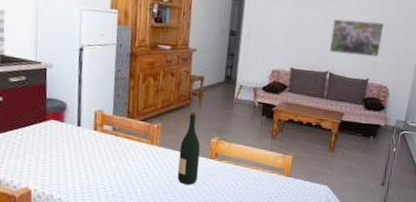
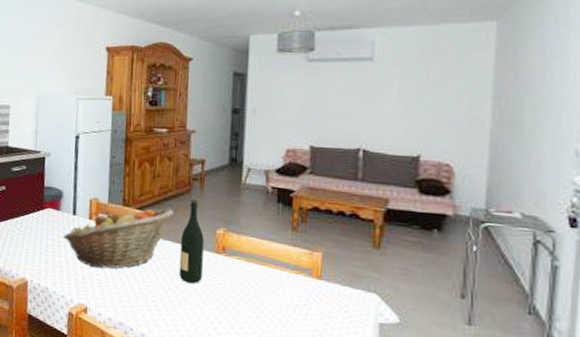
fruit basket: none [68,120,175,176] -> present [63,208,174,269]
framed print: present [329,18,385,58] -> none [359,84,435,128]

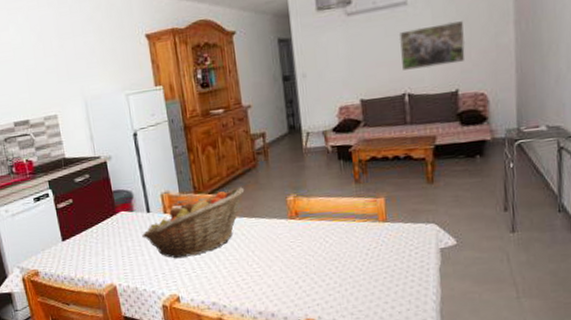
wine bottle: present [179,198,204,284] -> none [255,172,282,252]
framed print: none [359,84,435,128] -> present [398,21,466,70]

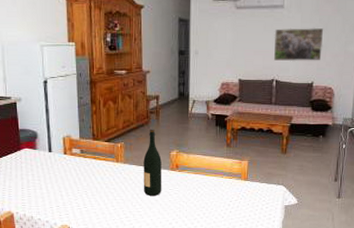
fruit basket: present [142,187,245,259] -> none [42,139,136,195]
wine bottle: none [255,172,282,252] -> present [143,129,162,196]

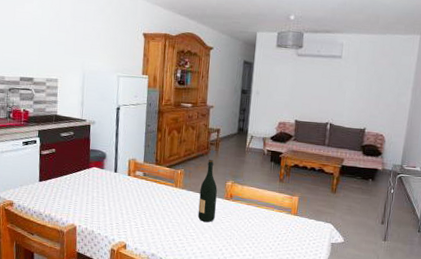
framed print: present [273,27,324,62] -> none [329,76,379,109]

